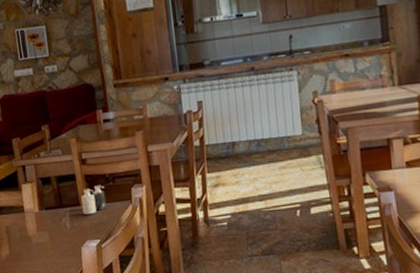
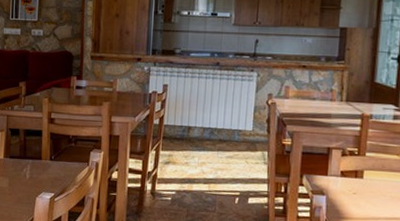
candle: present [81,185,107,214] -> none [43,144,67,169]

